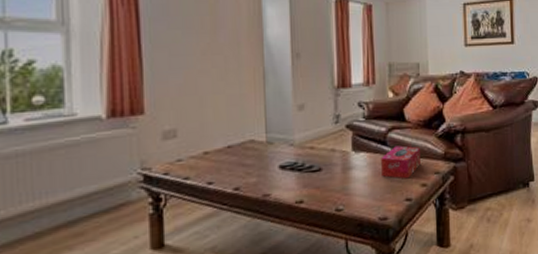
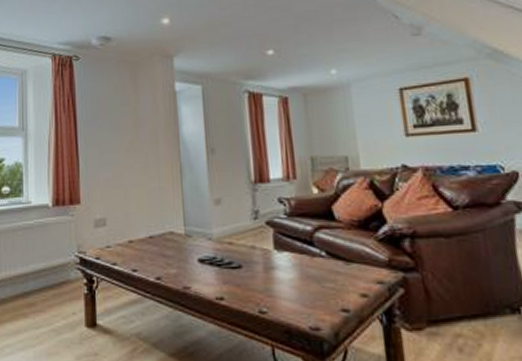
tissue box: present [381,145,420,179] -> none [308,247,358,286]

